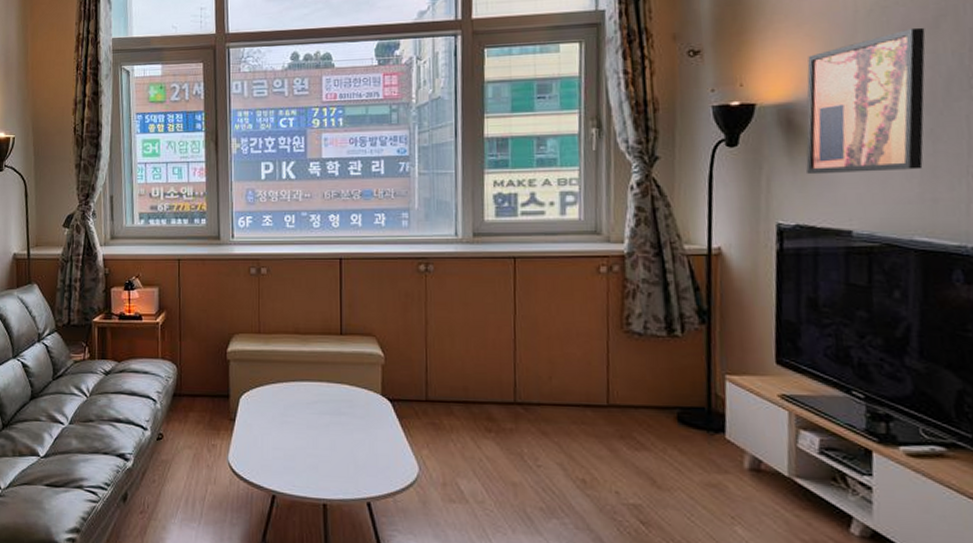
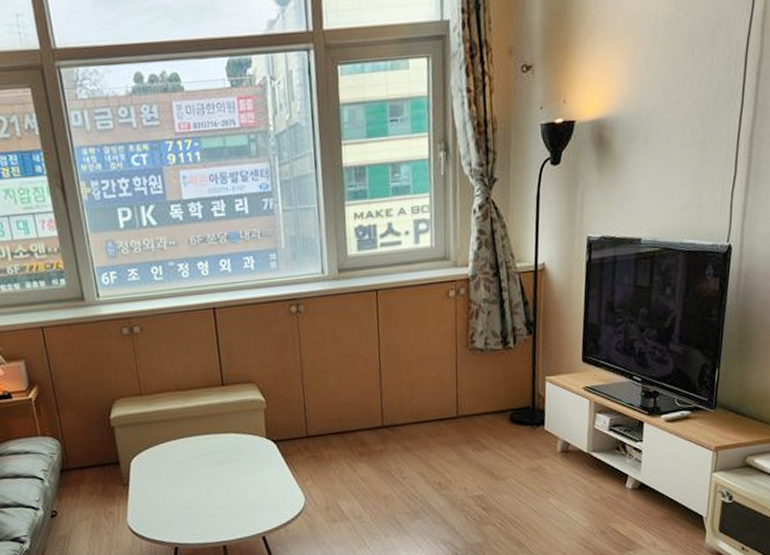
wall art: present [806,27,926,175] -> none [611,39,706,189]

